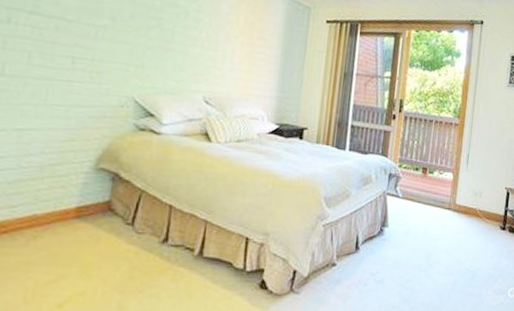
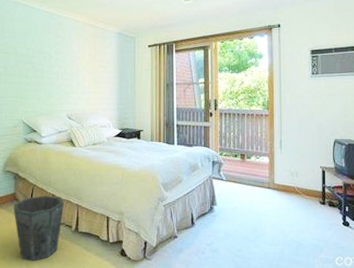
waste bin: none [105,205,186,297] -> present [13,195,64,261]

